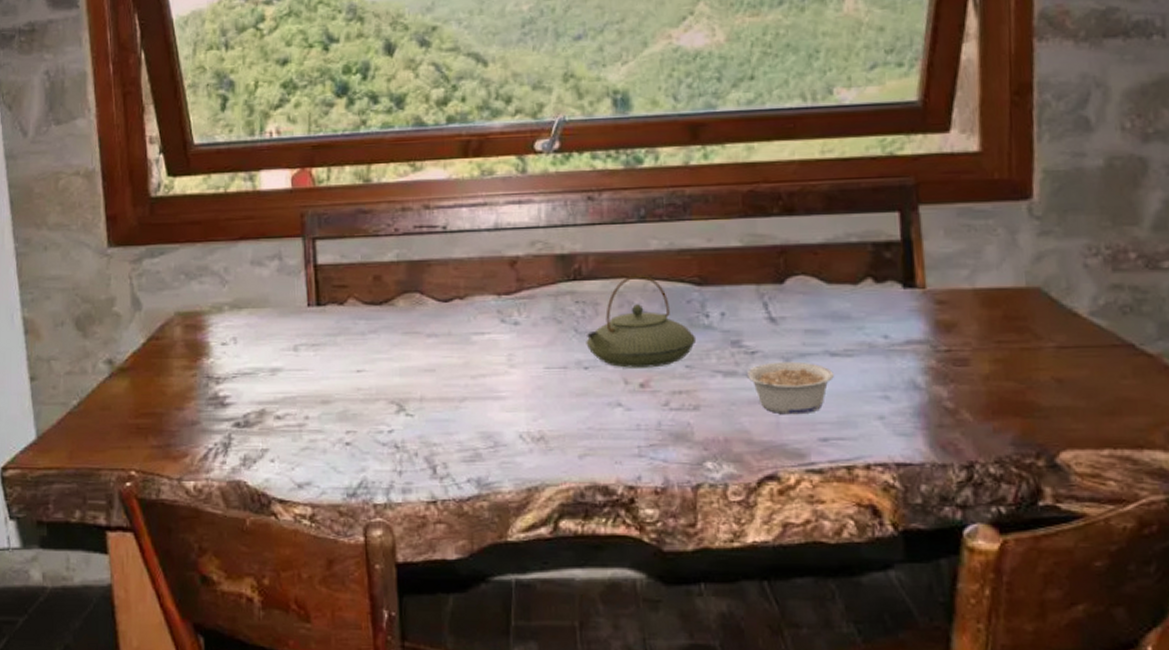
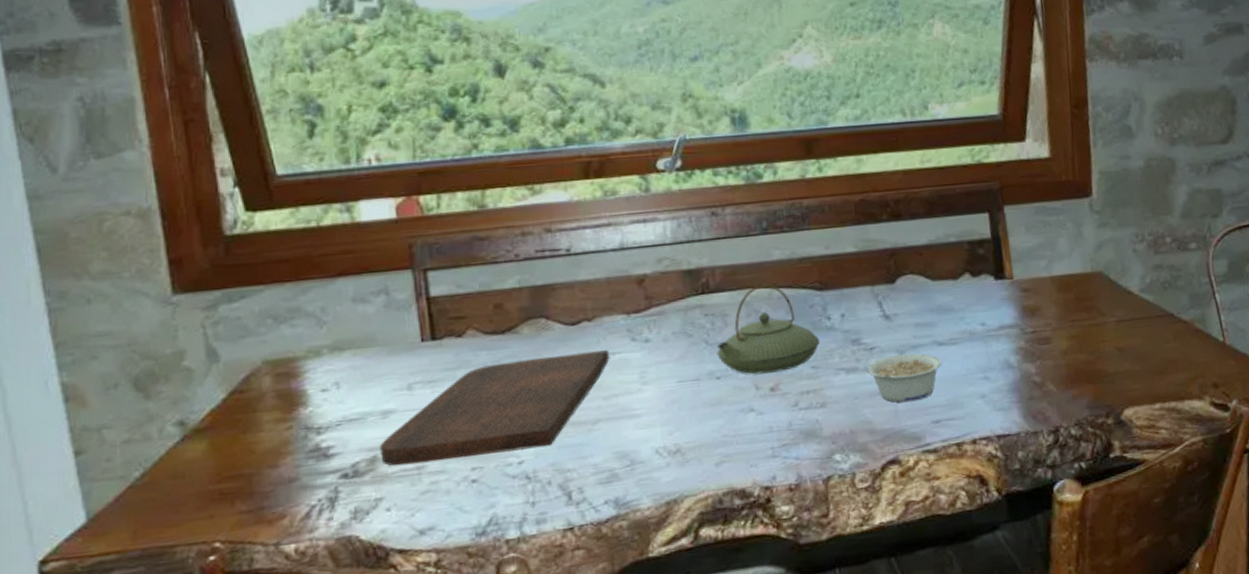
cutting board: none [268,329,479,421] -> present [380,350,610,466]

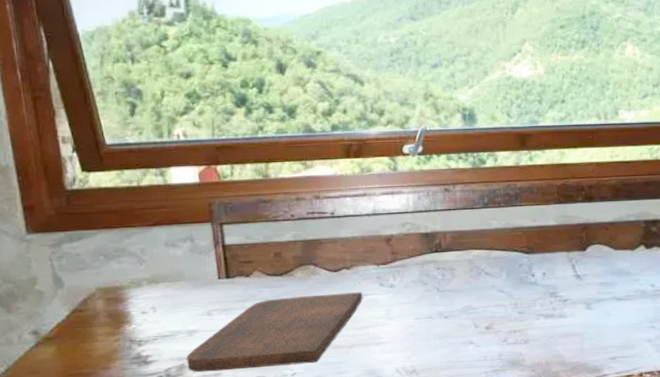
teapot: present [717,284,821,375] -> none [445,247,526,316]
legume: present [866,353,942,403] -> none [560,305,619,343]

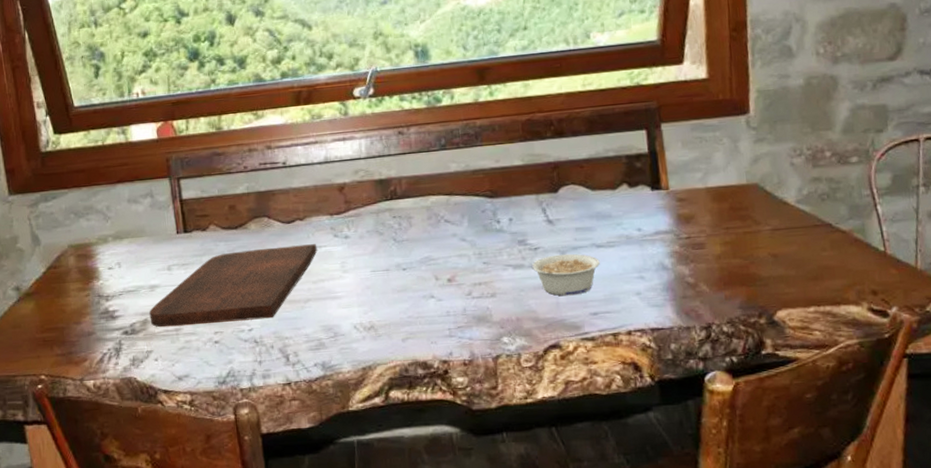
legume: none [560,305,619,343] -> present [531,253,600,296]

